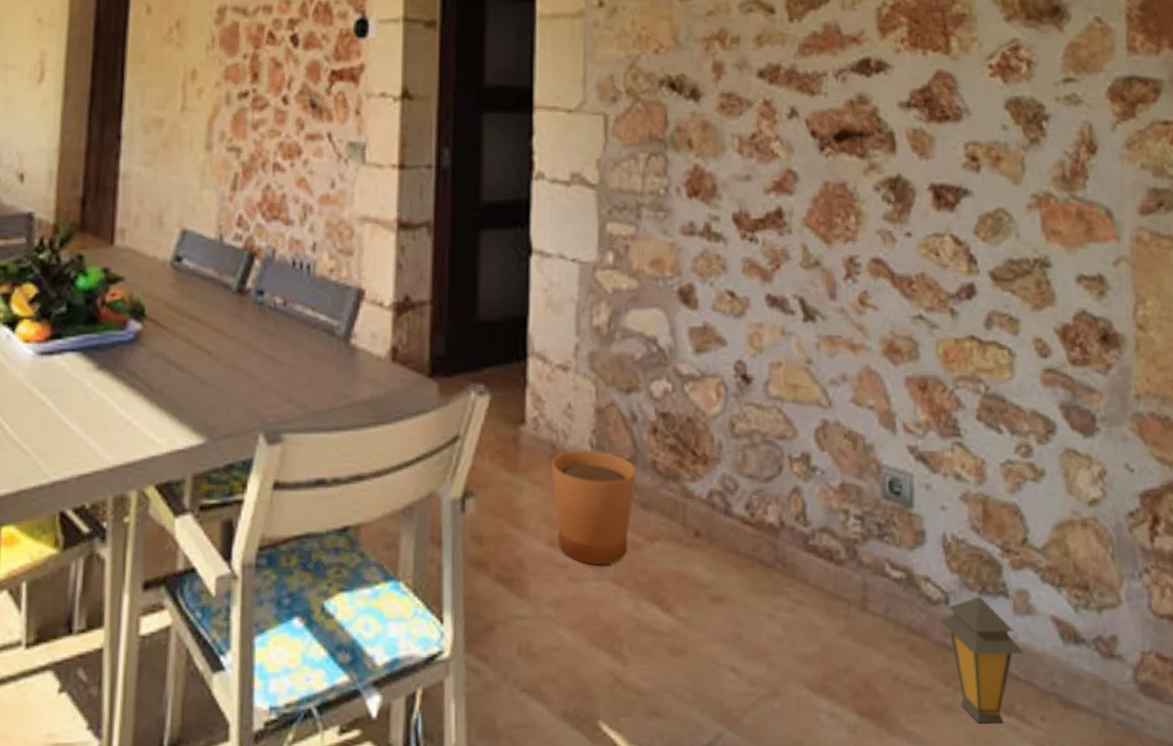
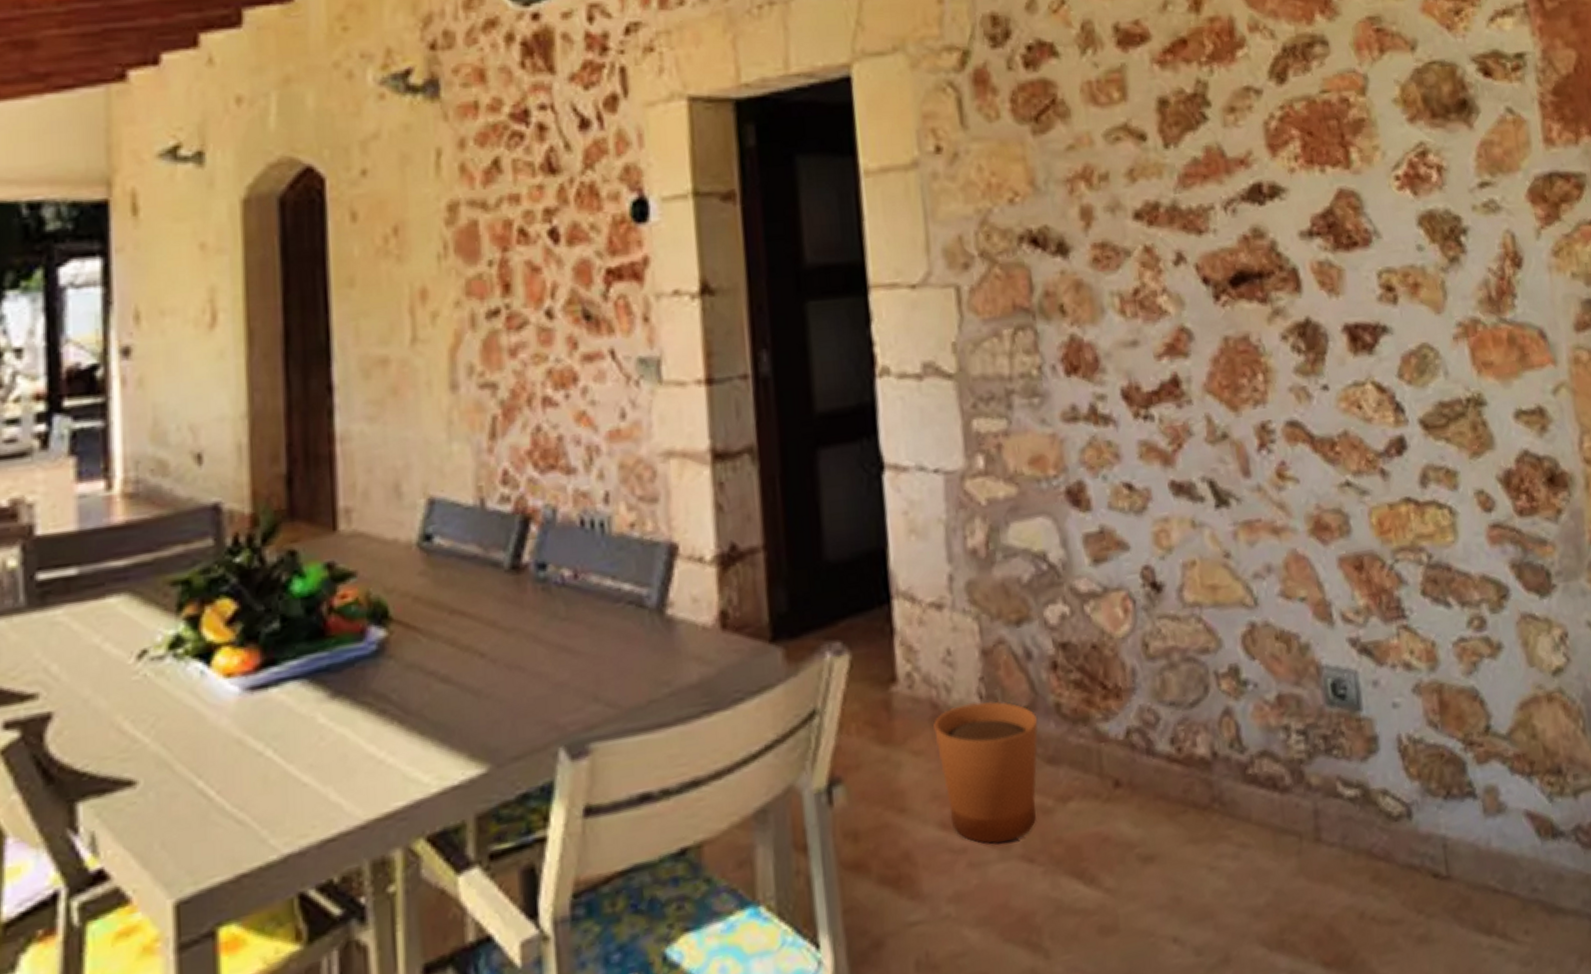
lantern: present [939,597,1025,724] -> none [1403,802,1500,951]

